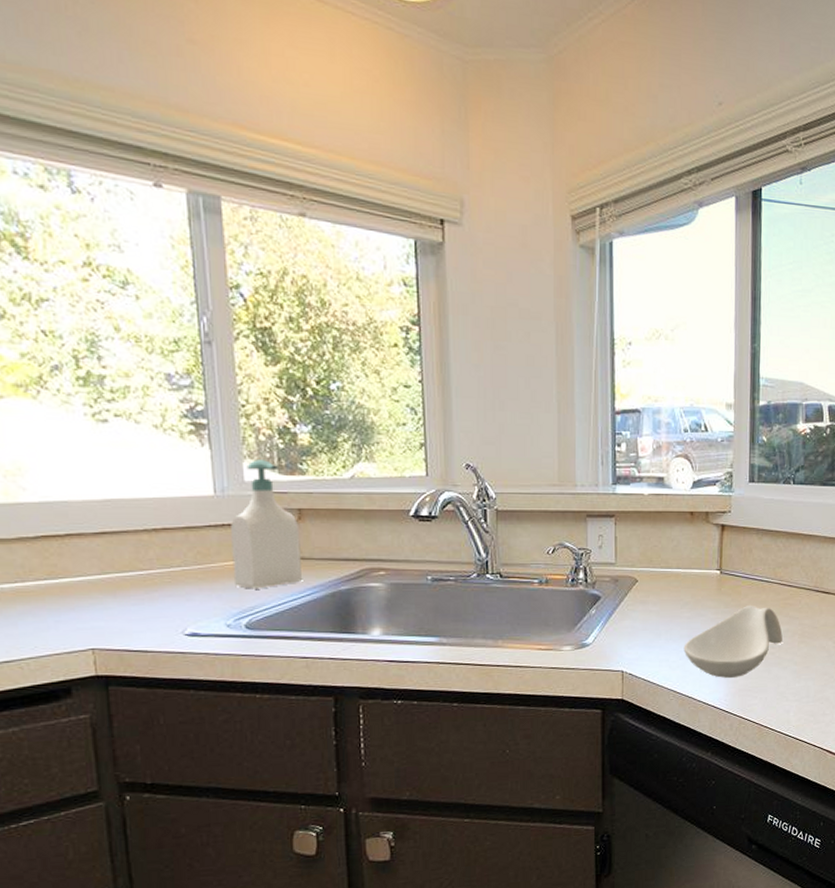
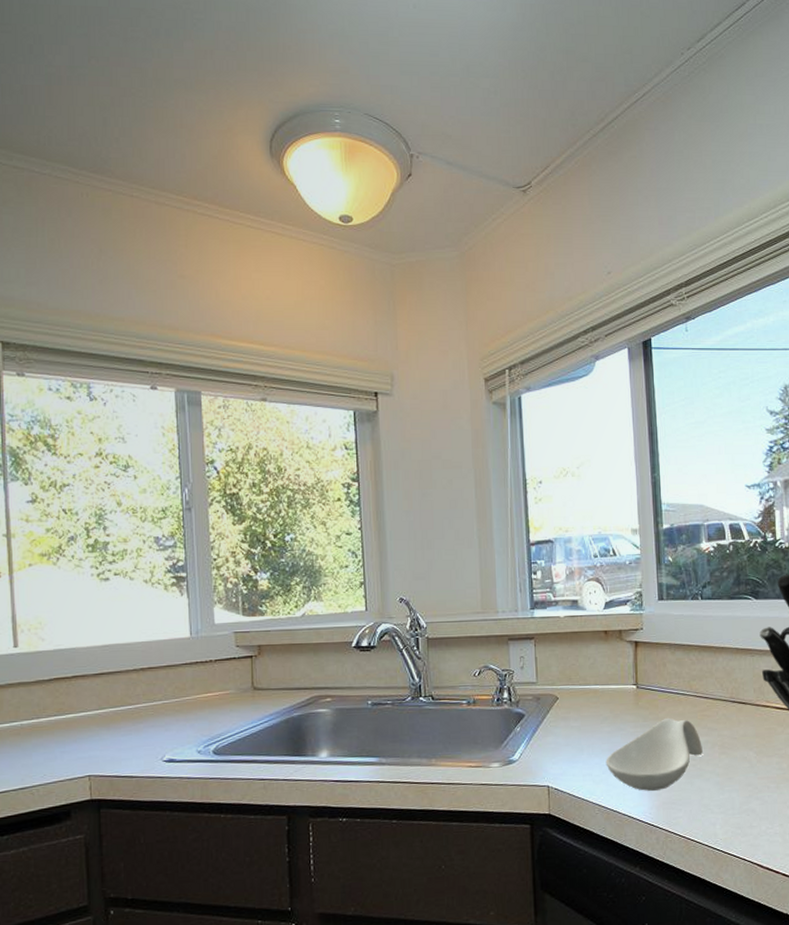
soap bottle: present [231,460,303,589] -> none [203,604,262,718]

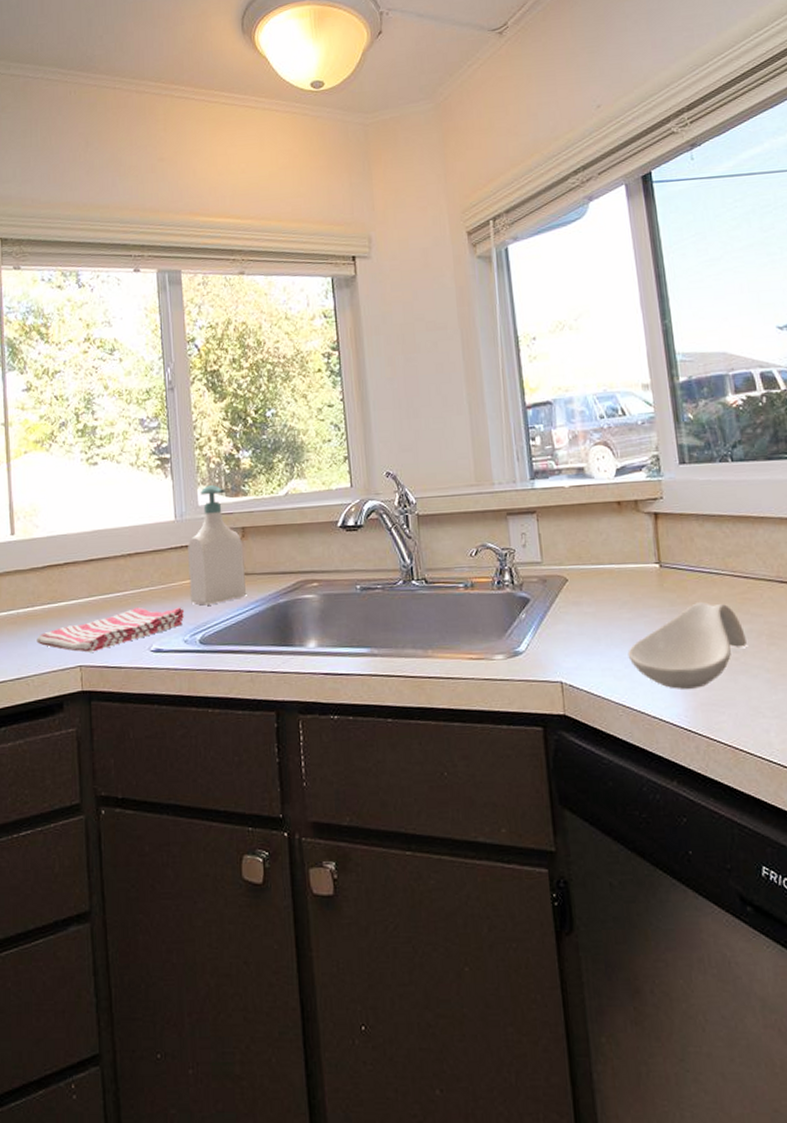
dish towel: none [42,719,199,763] -> present [36,607,185,653]
soap bottle: none [203,604,262,718] -> present [188,485,247,606]

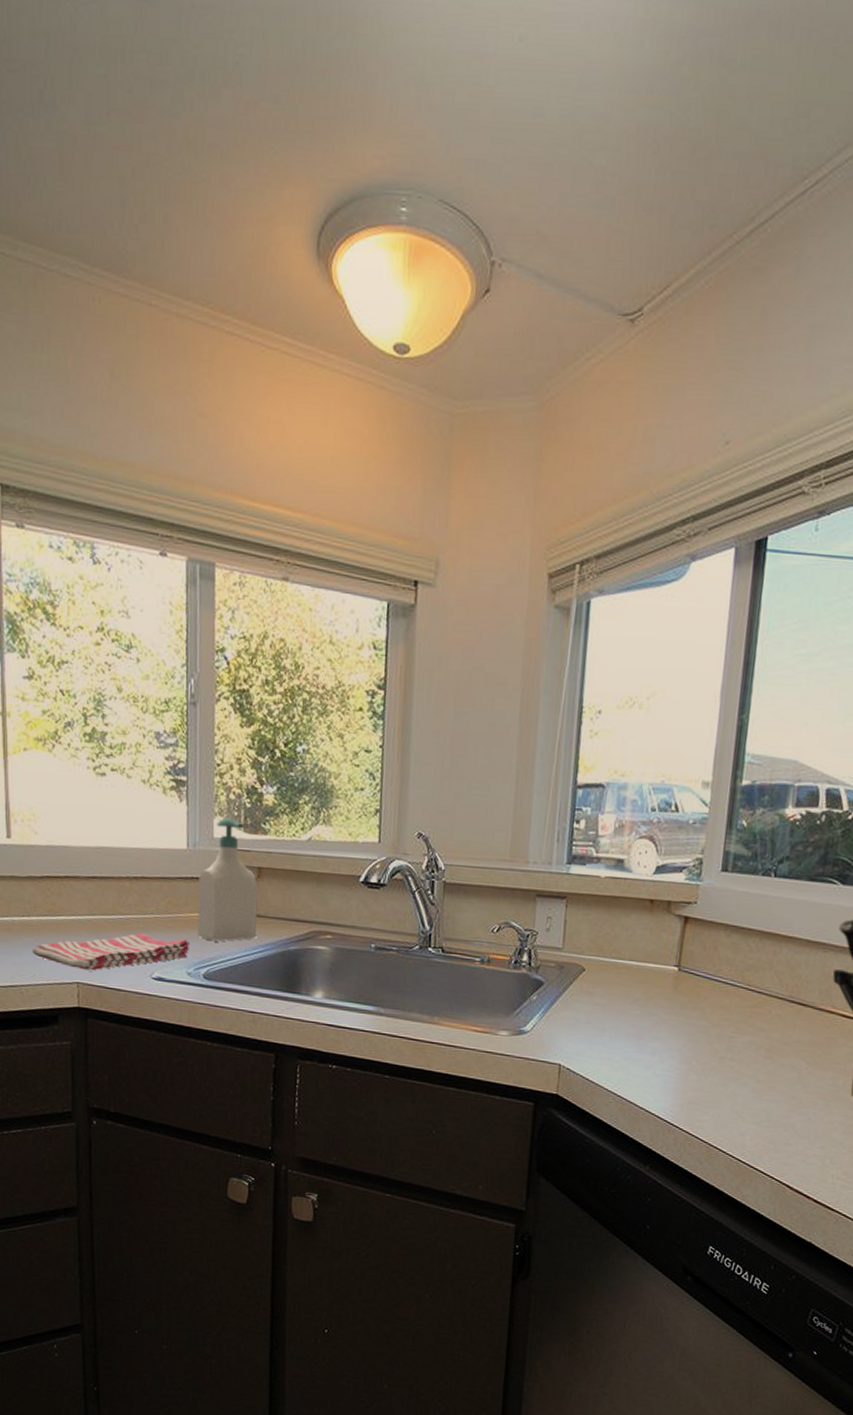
spoon rest: present [628,602,747,689] -> none [628,1009,745,1088]

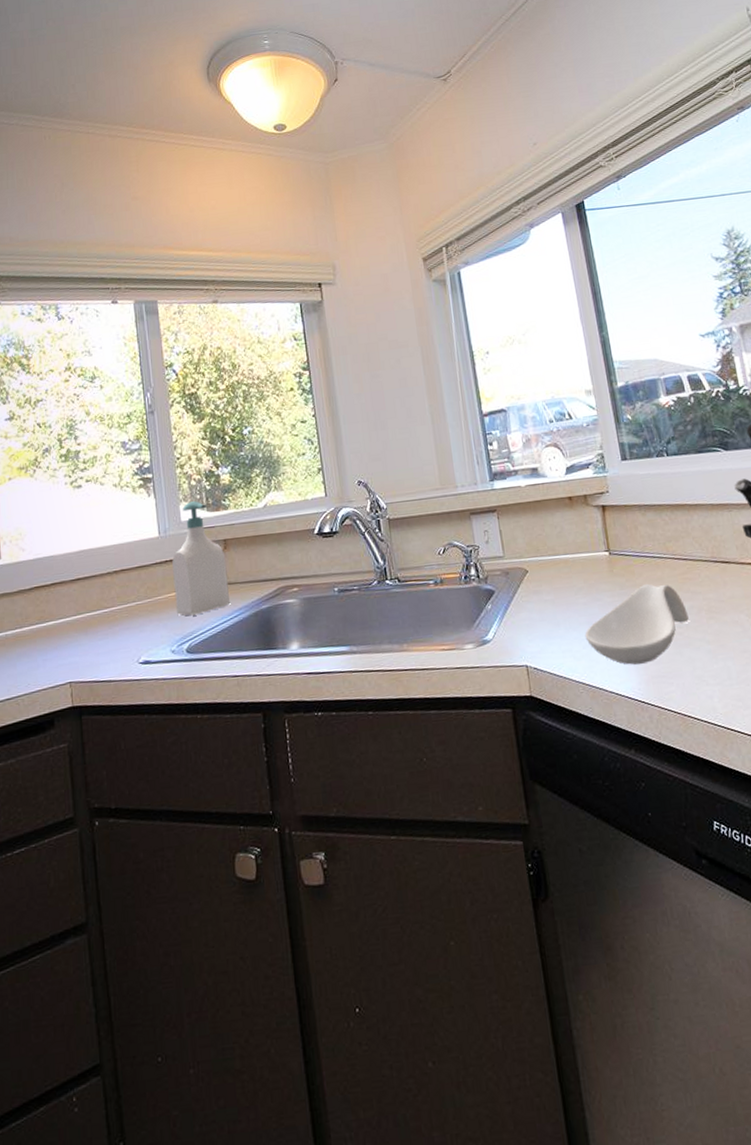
dish towel: present [32,933,191,971] -> none [26,619,172,669]
spoon rest: none [628,1009,745,1088] -> present [585,584,689,665]

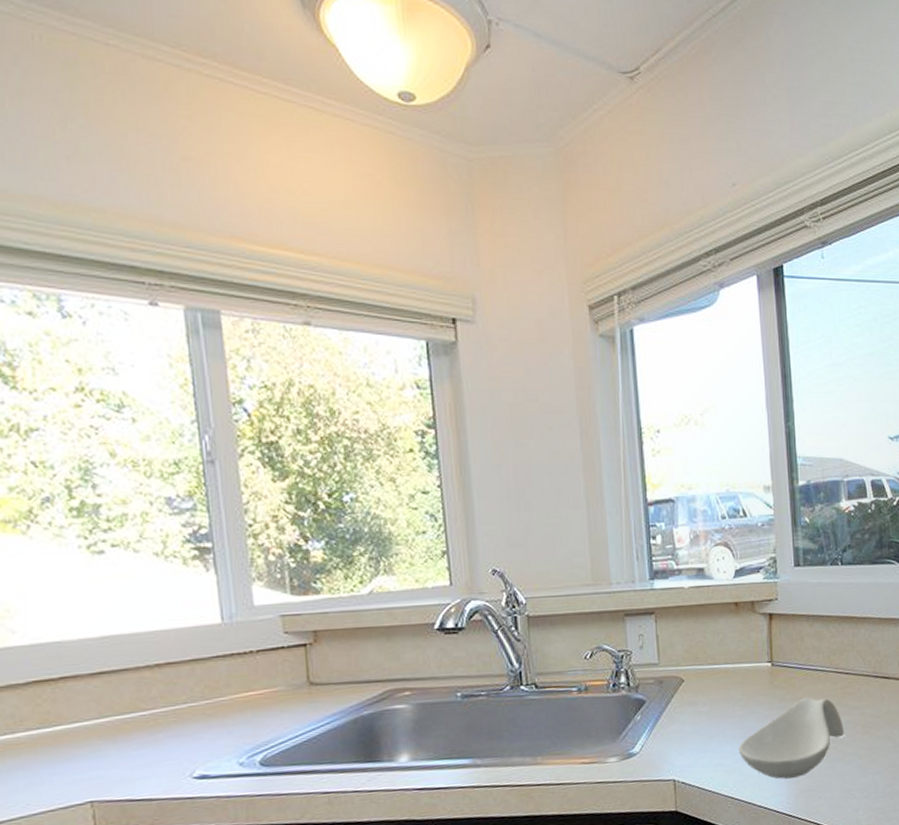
soap bottle: present [172,501,231,616] -> none [240,581,321,722]

